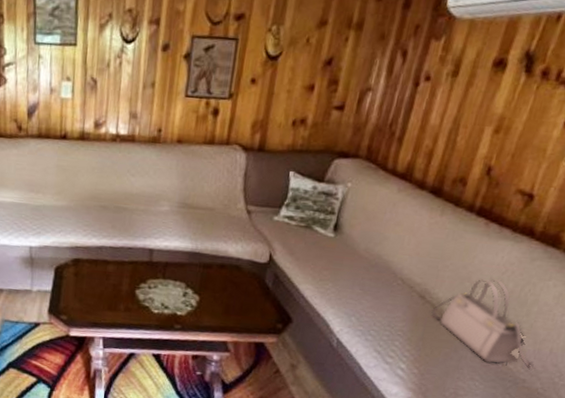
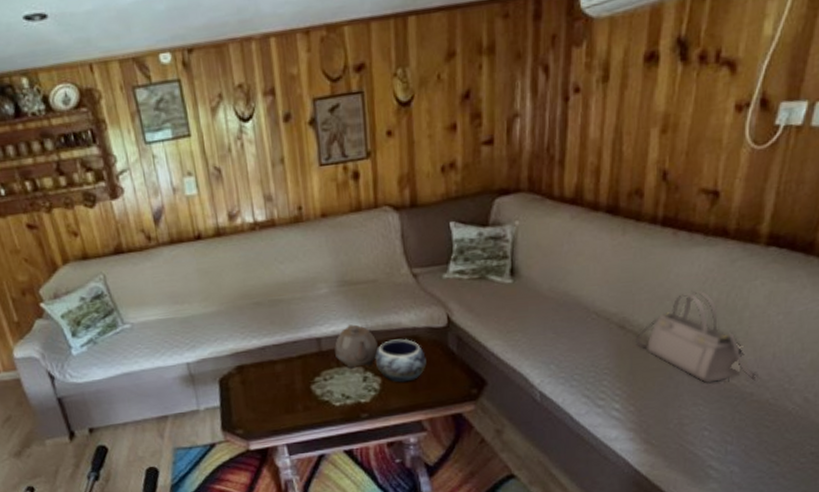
teapot: none [162,243,204,284] -> present [334,324,379,369]
decorative bowl: none [197,264,243,306] -> present [376,339,426,383]

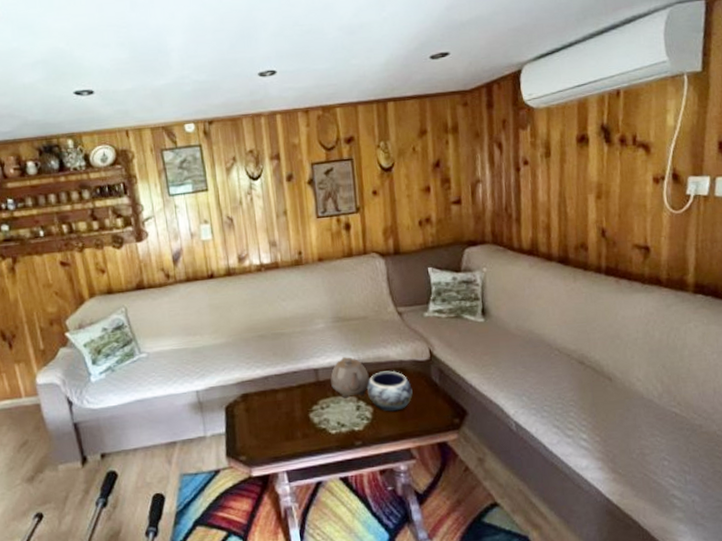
handbag: present [635,291,761,383] -> none [594,331,707,415]

